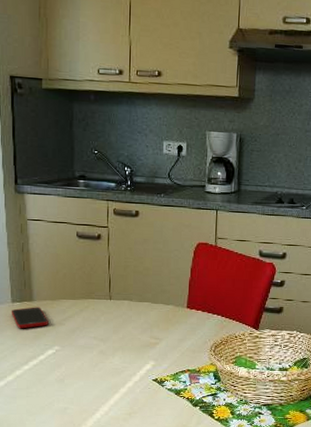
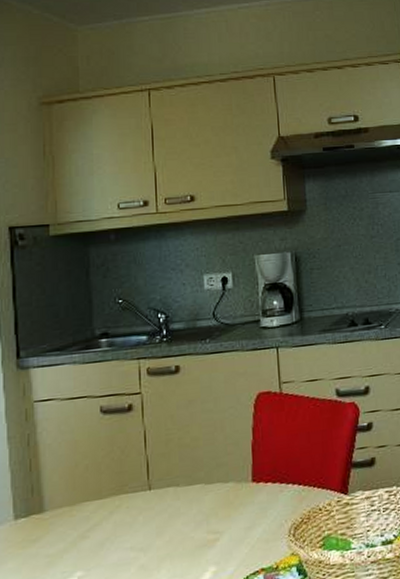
cell phone: present [11,307,49,329] -> none [13,518,67,556]

